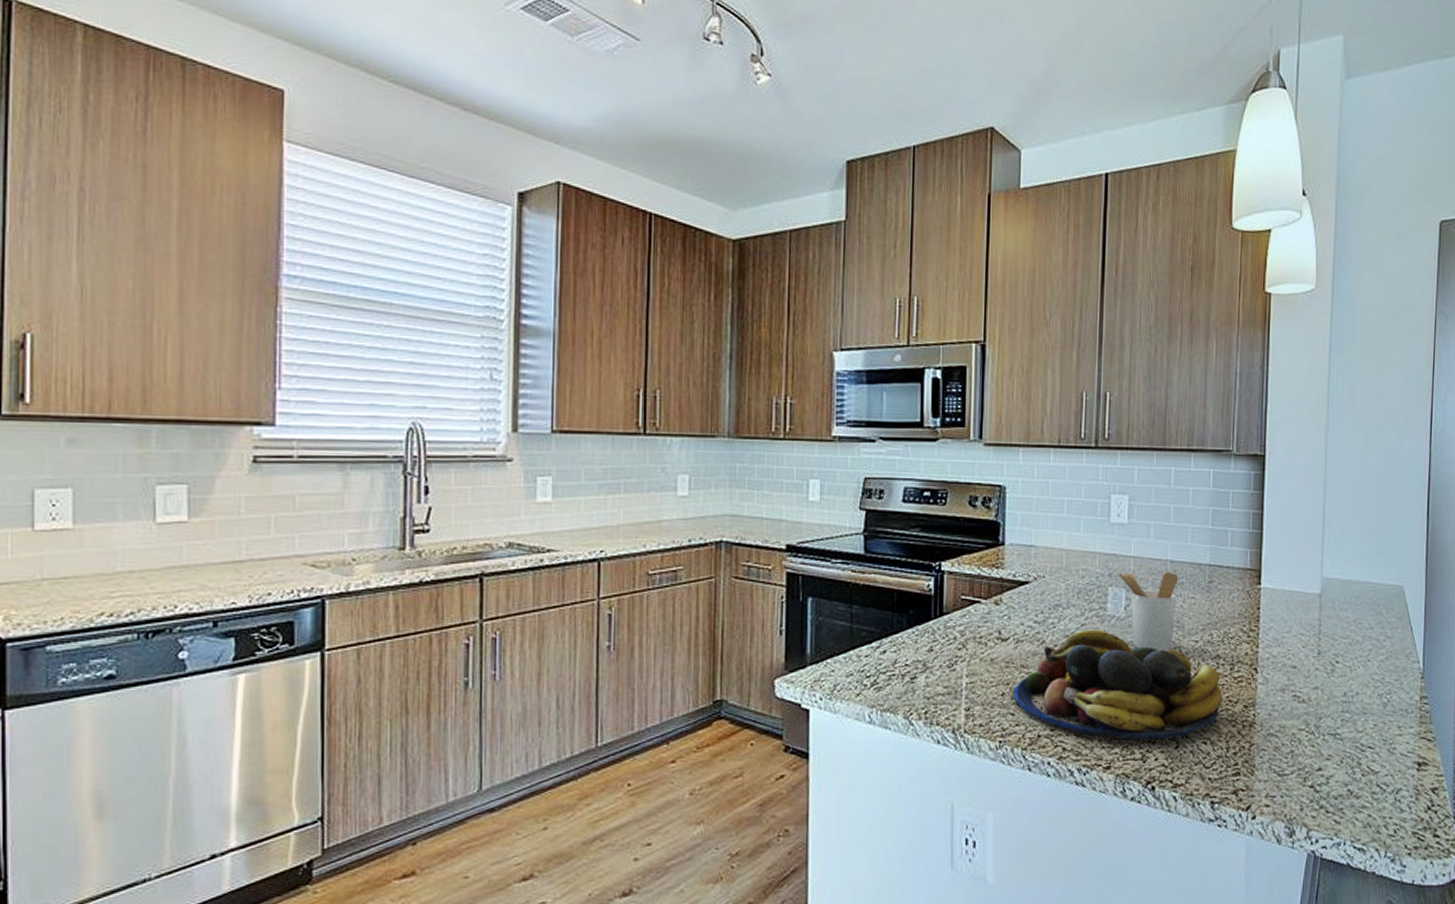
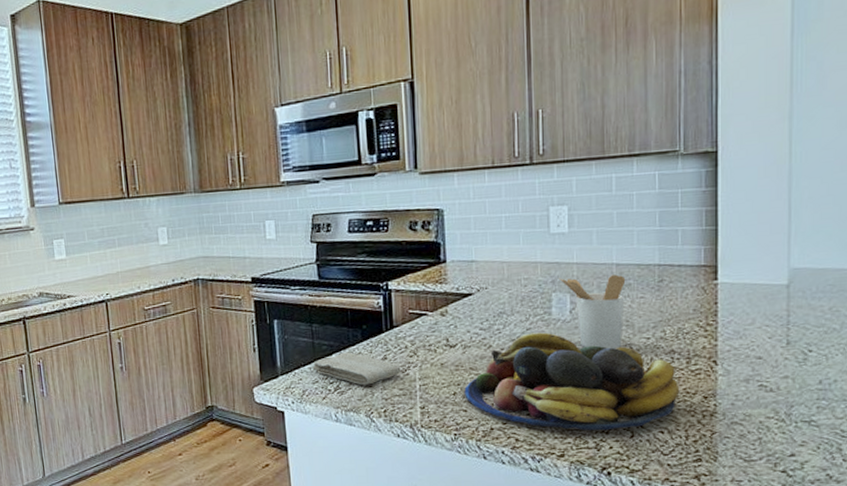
washcloth: none [848,640,948,681] -> present [312,352,401,385]

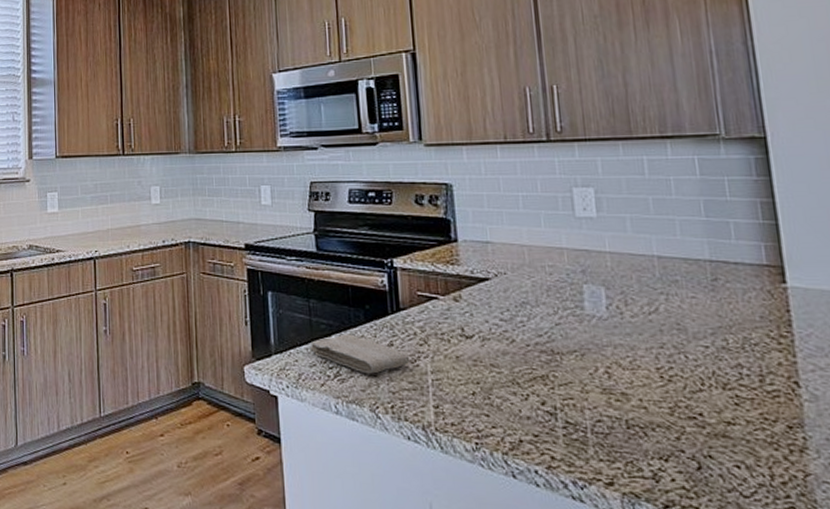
fruit bowl: present [464,332,680,431] -> none [485,329,755,458]
utensil holder: present [559,274,626,350] -> none [590,268,674,357]

